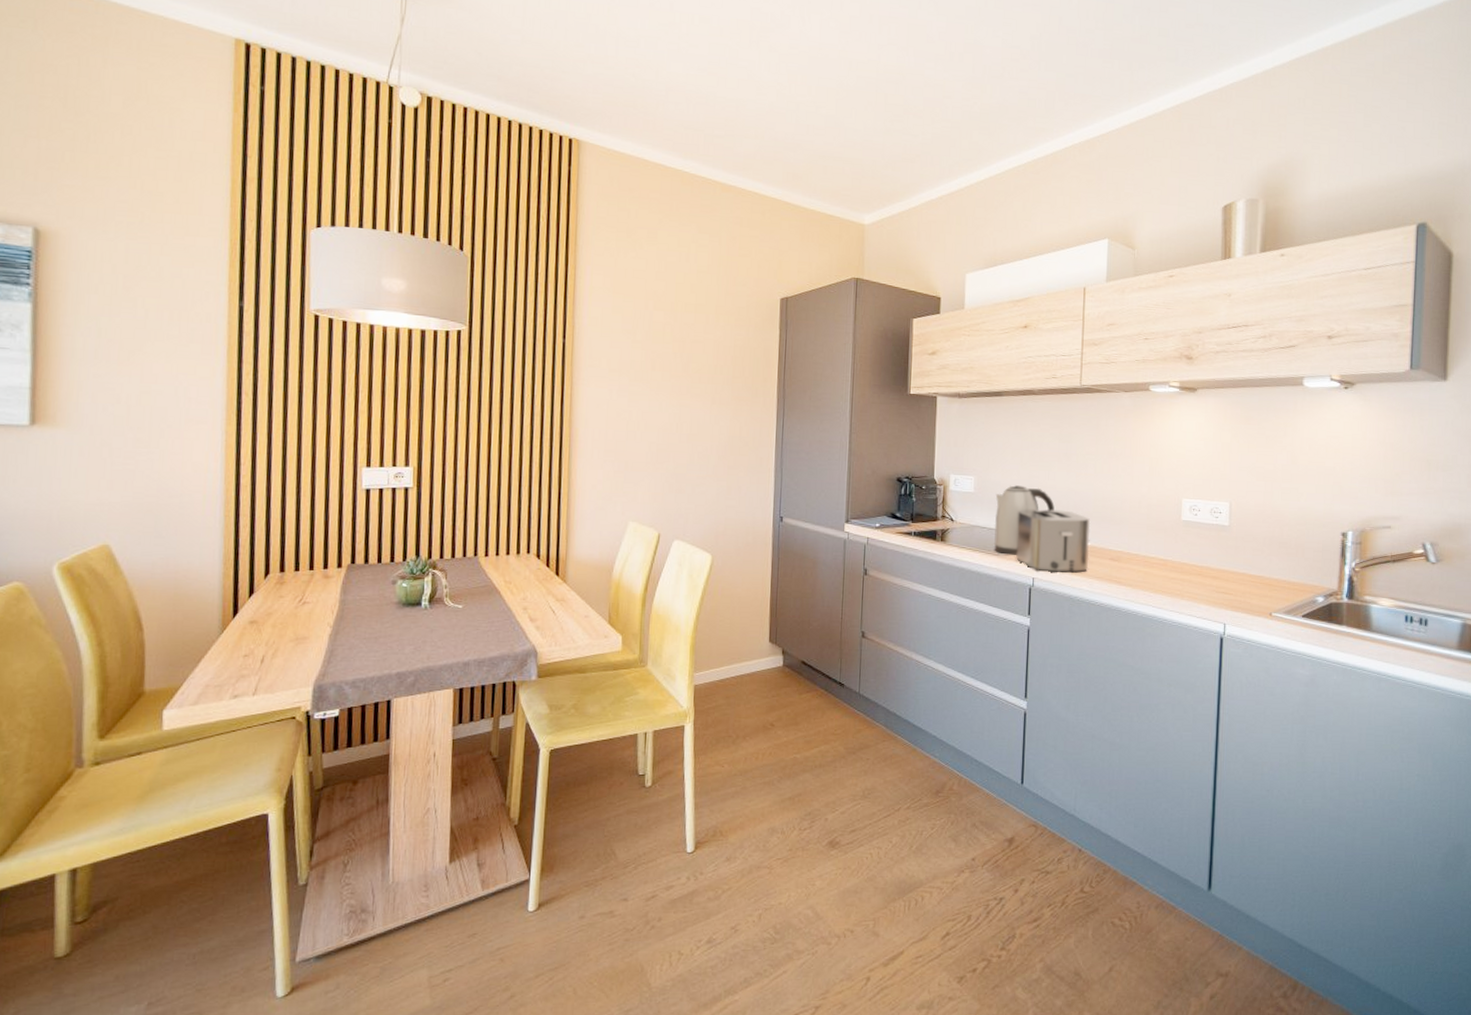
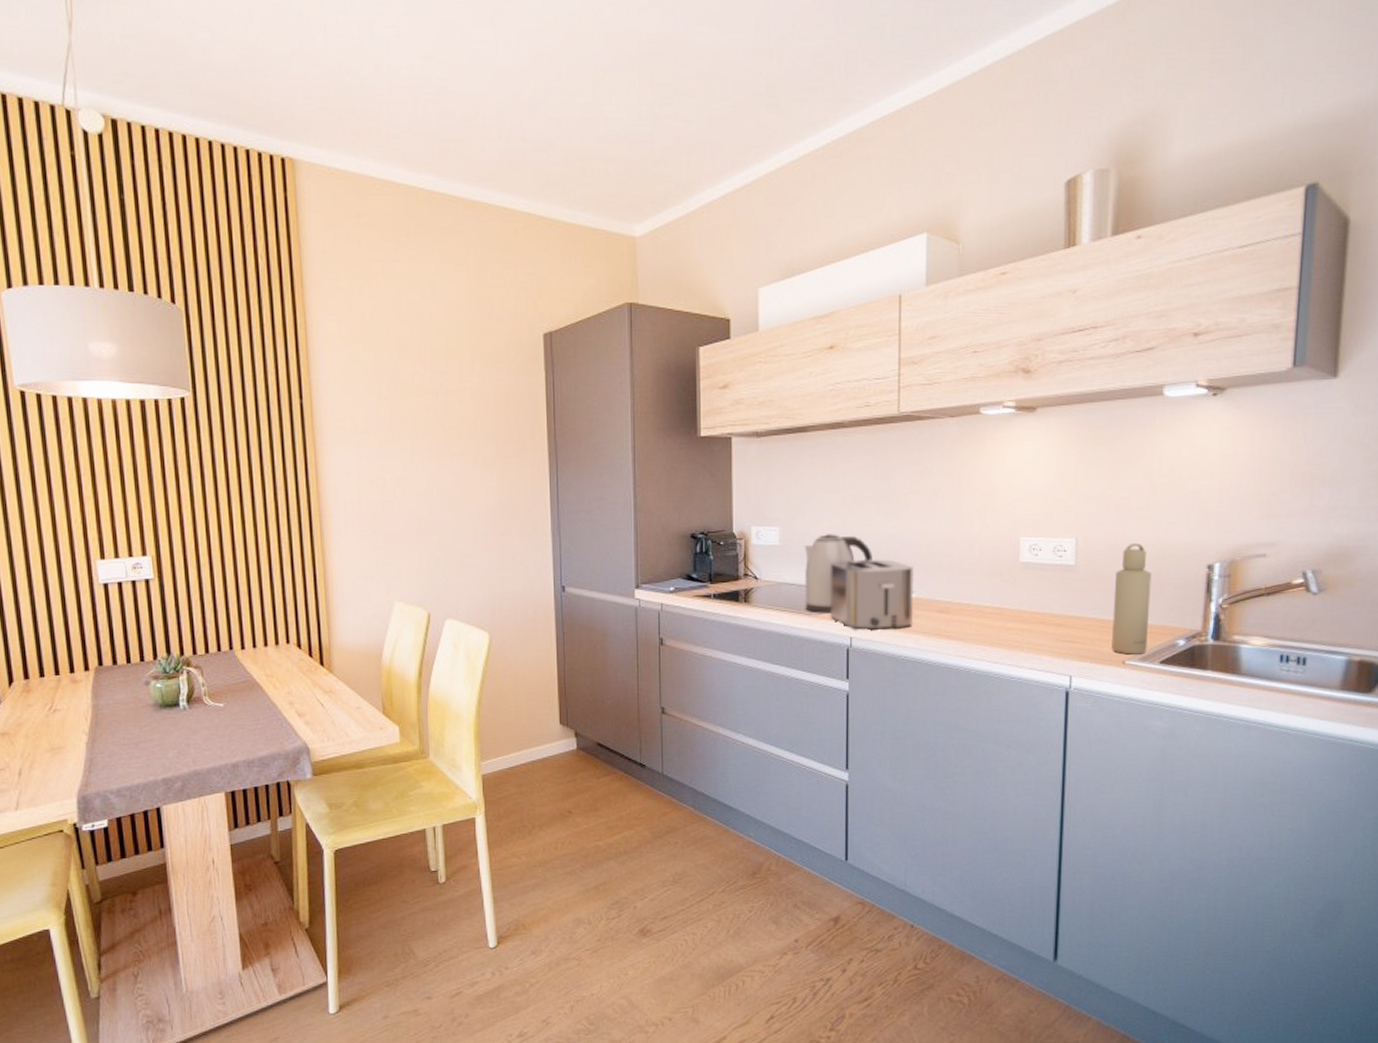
bottle: none [1260,509,1294,608] -> present [1112,542,1152,655]

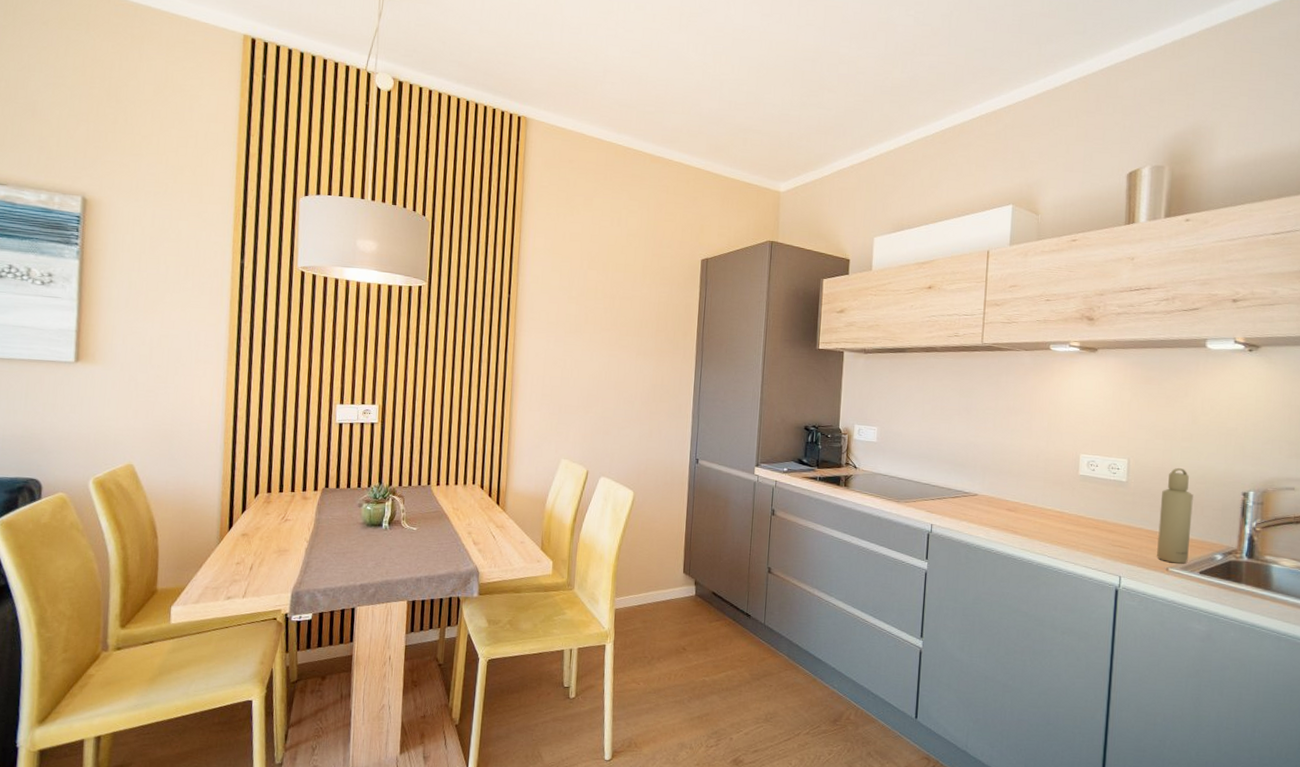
kettle: present [804,534,872,613] -> none [894,436,954,502]
toaster: present [830,559,915,631] -> none [915,459,989,522]

